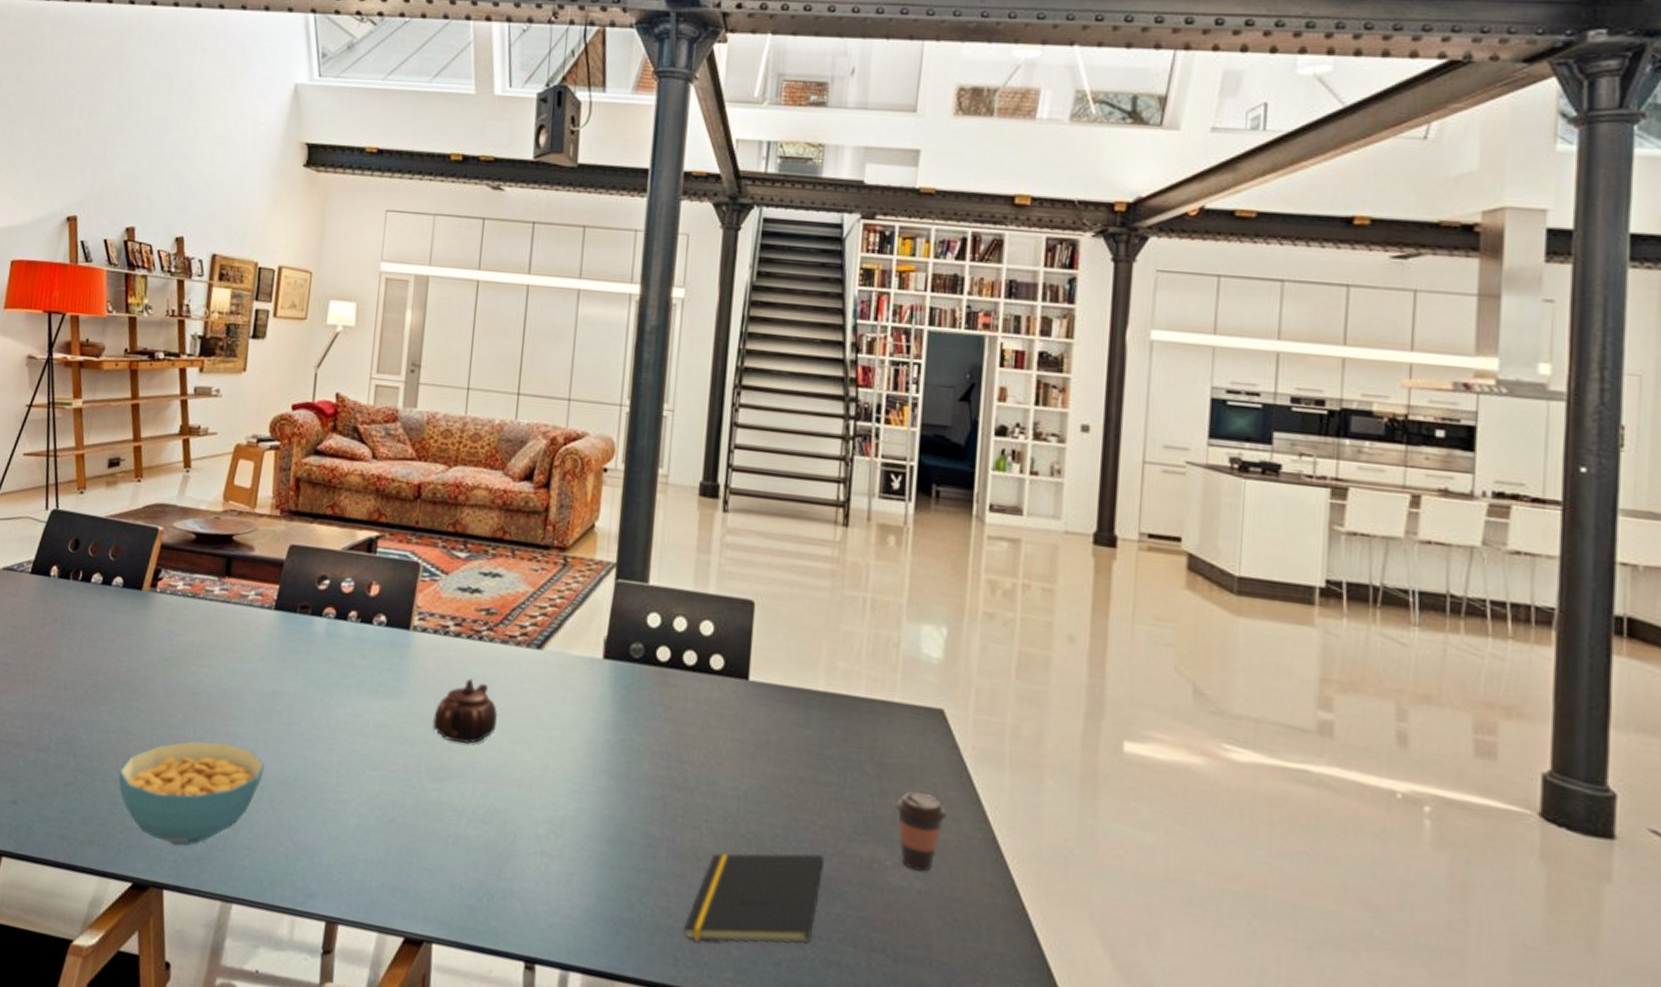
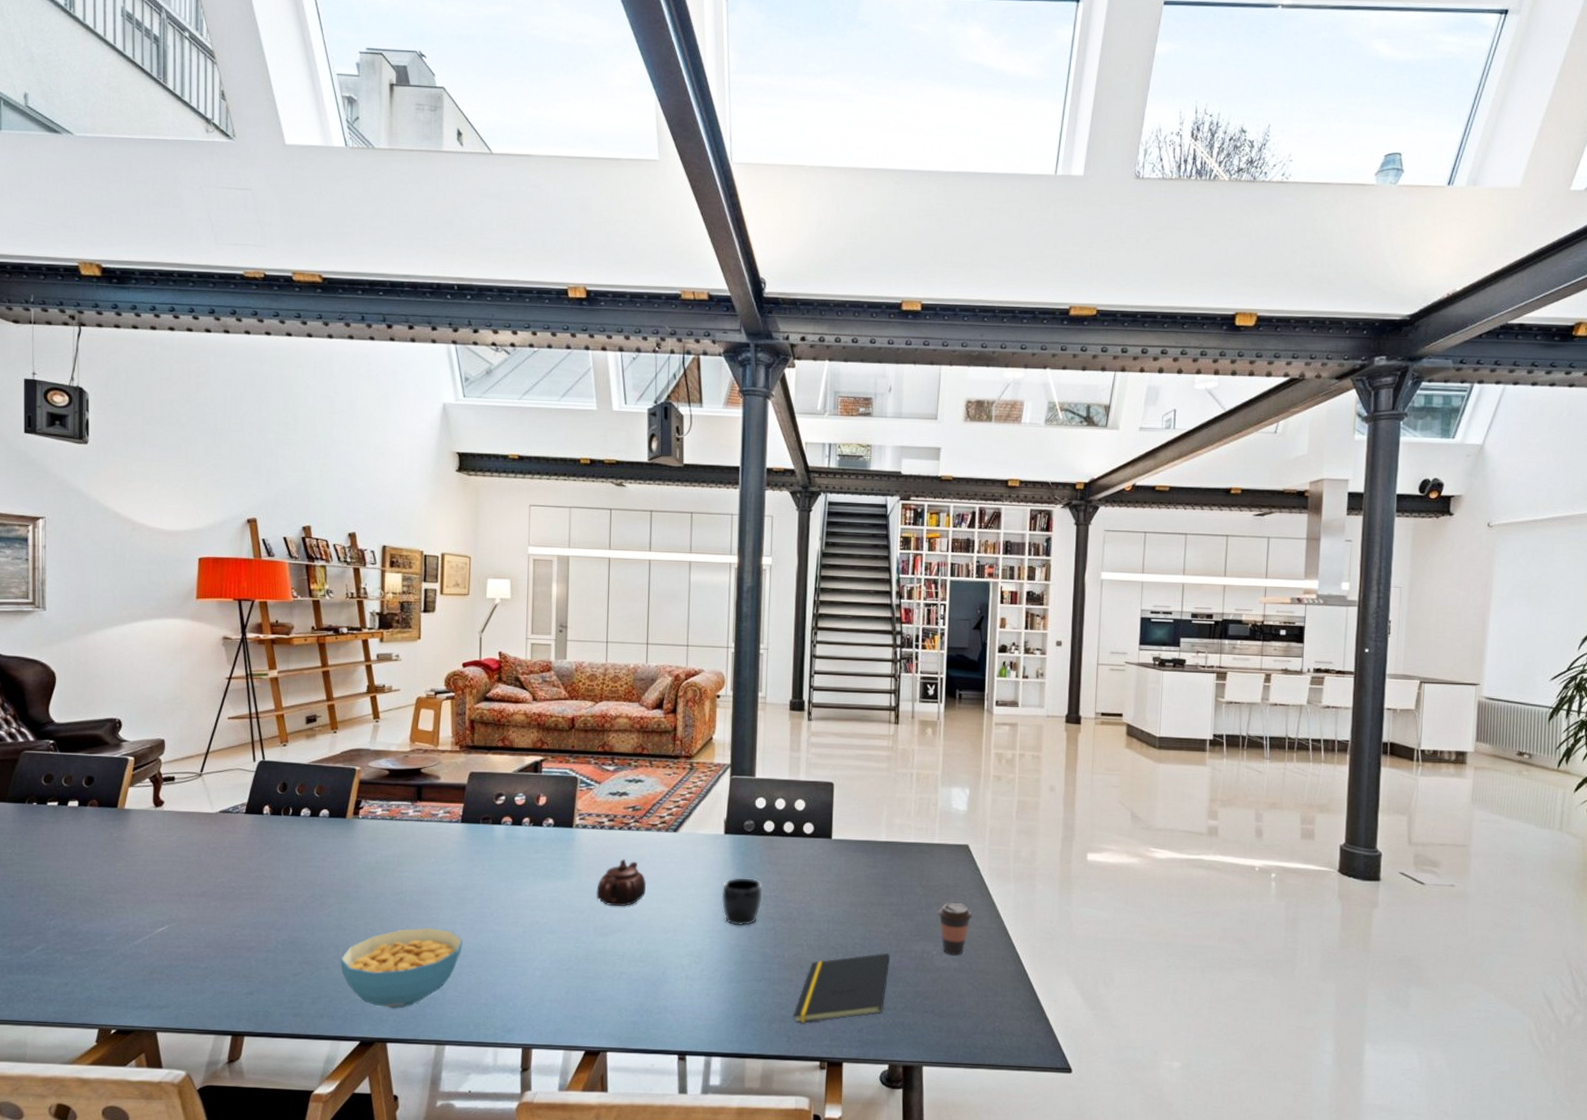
mug: none [594,720,650,791] -> present [721,877,762,926]

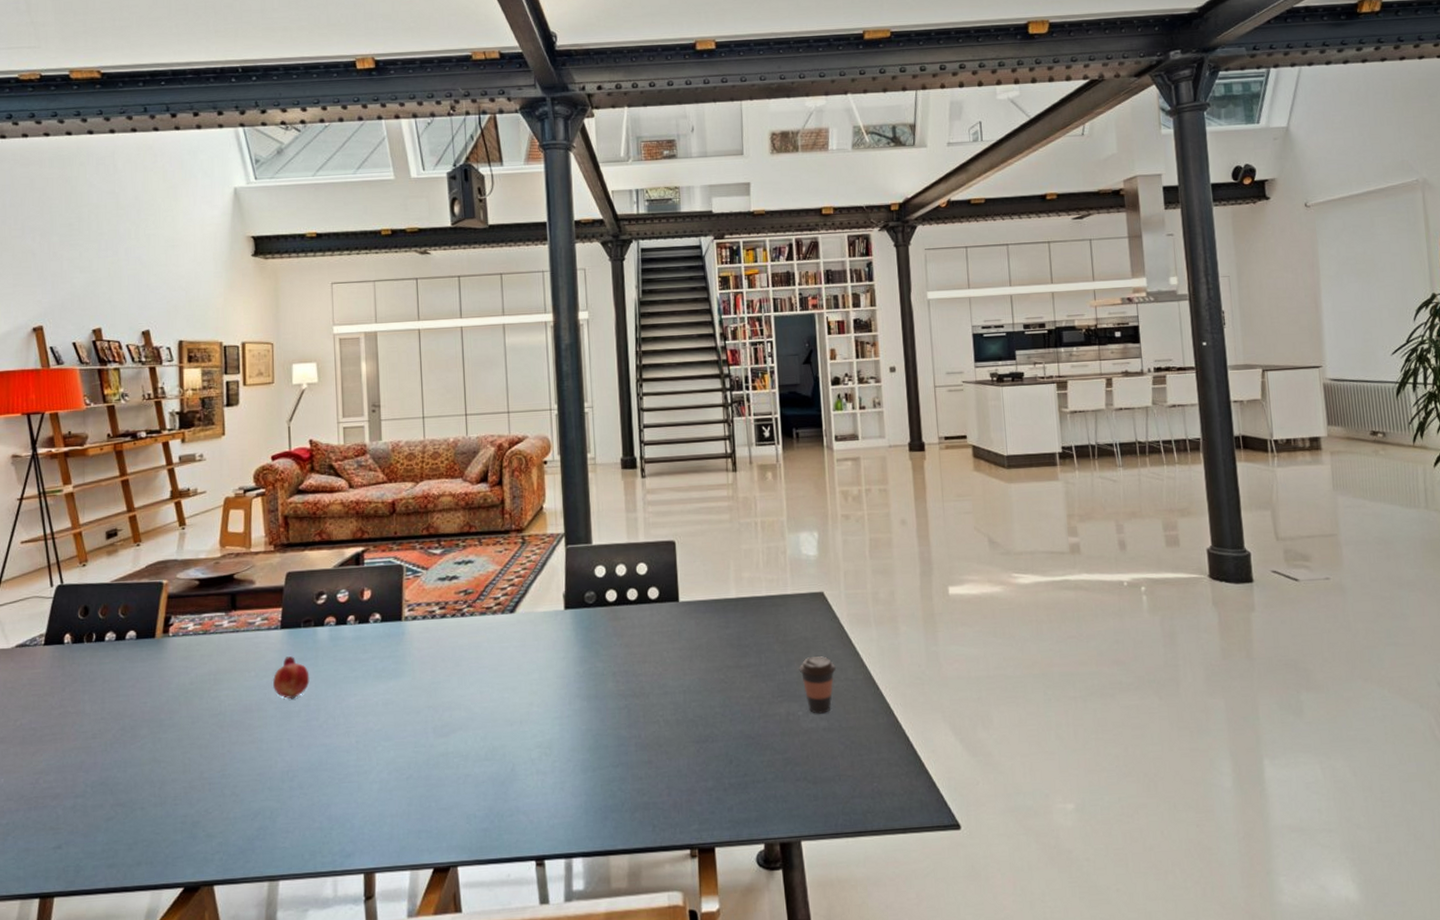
cereal bowl: present [340,926,463,1009] -> none [157,748,291,846]
fruit: none [450,848,485,887] -> present [272,656,310,699]
teapot: present [596,858,647,906] -> none [432,648,486,702]
mug: present [721,877,762,926] -> none [567,654,612,709]
notepad: present [793,952,890,1023] -> none [656,719,755,808]

